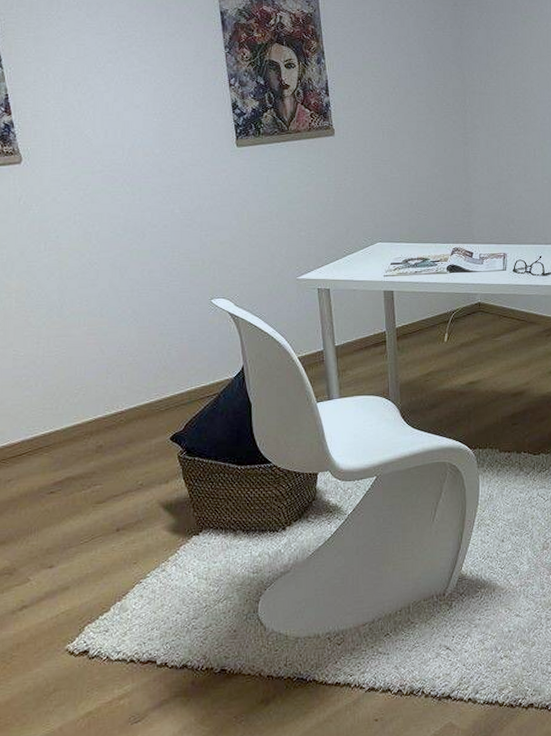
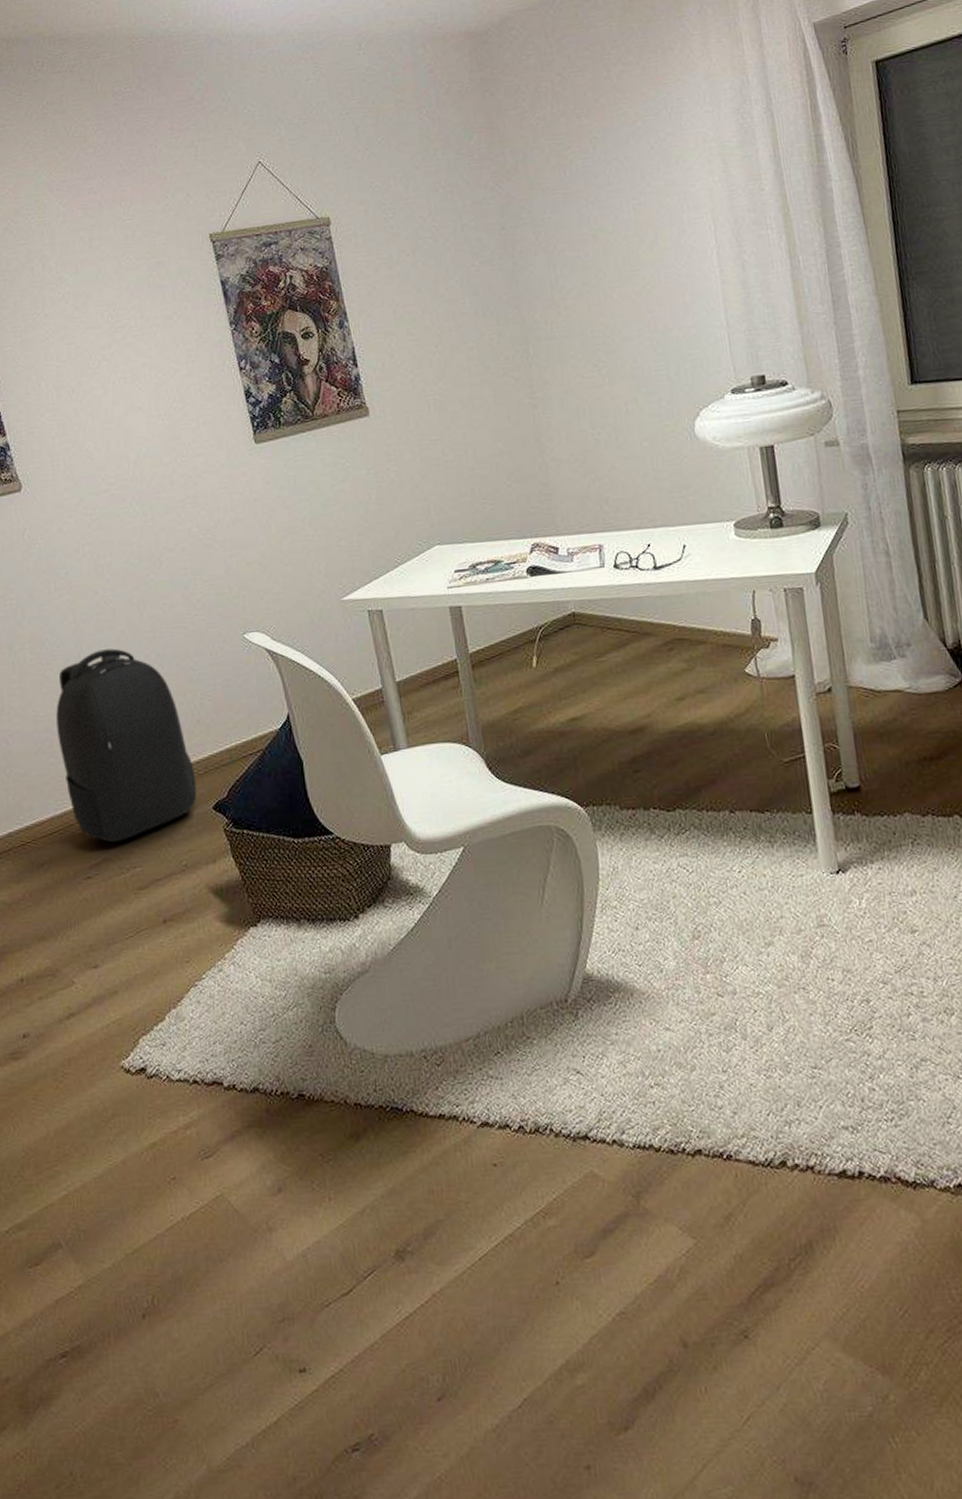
backpack: none [34,303,158,464] -> present [56,648,197,843]

